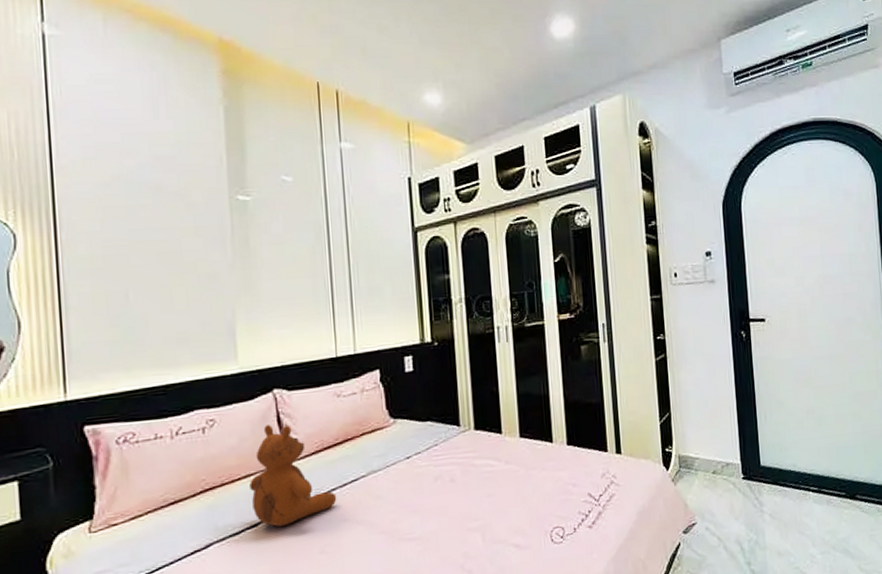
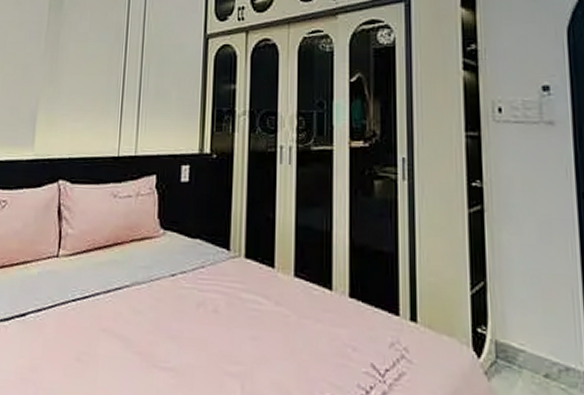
teddy bear: present [249,425,337,527] -> none [24,215,100,322]

